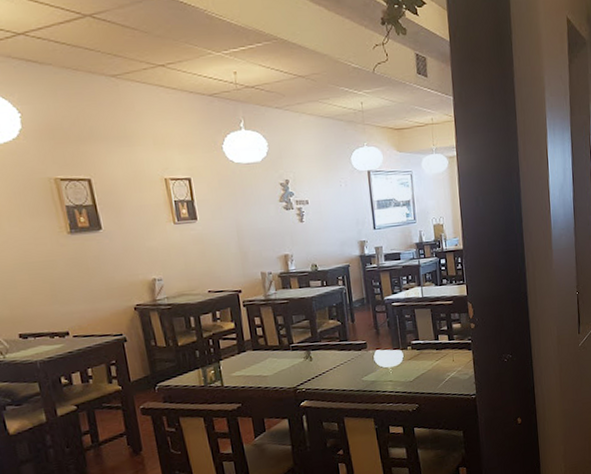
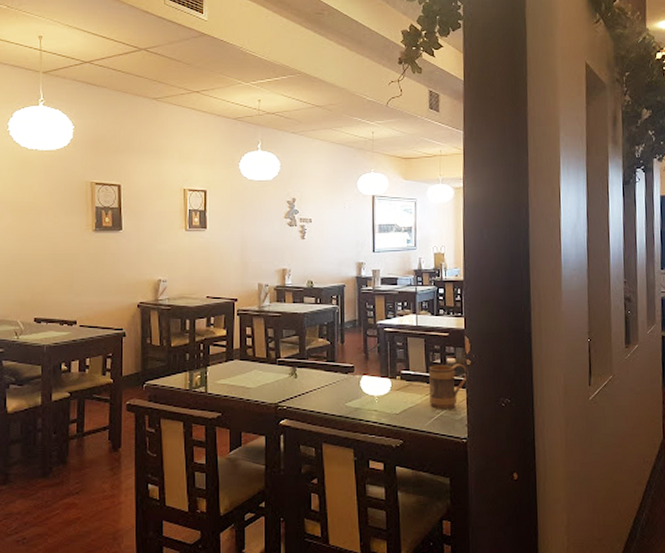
mug: none [436,328,473,372] -> present [428,363,469,409]

